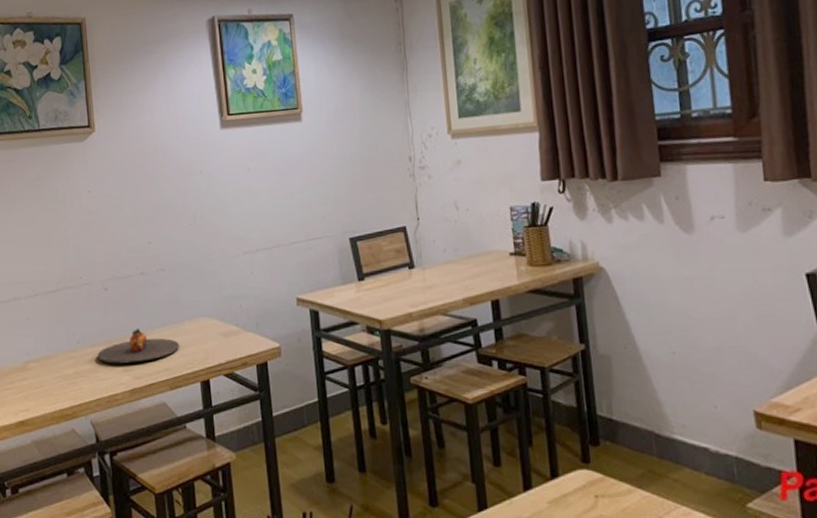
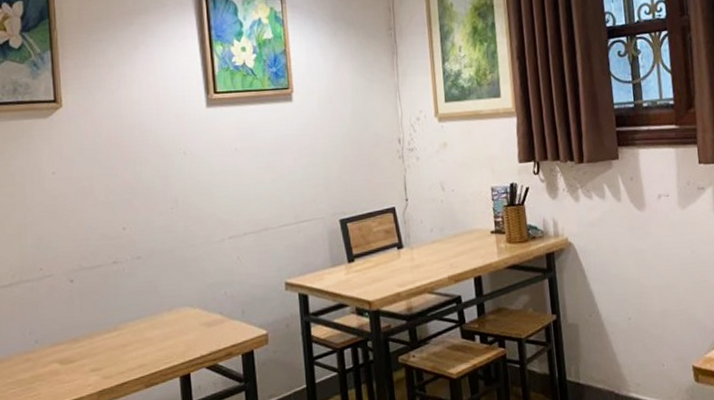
plate: present [97,329,180,364] -> none [60,323,157,364]

